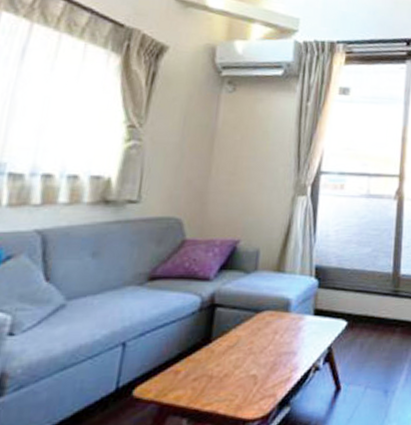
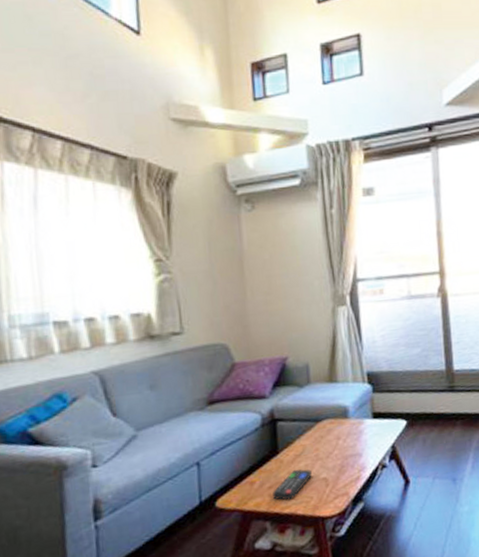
remote control: none [196,362,242,396] -> present [273,469,312,500]

